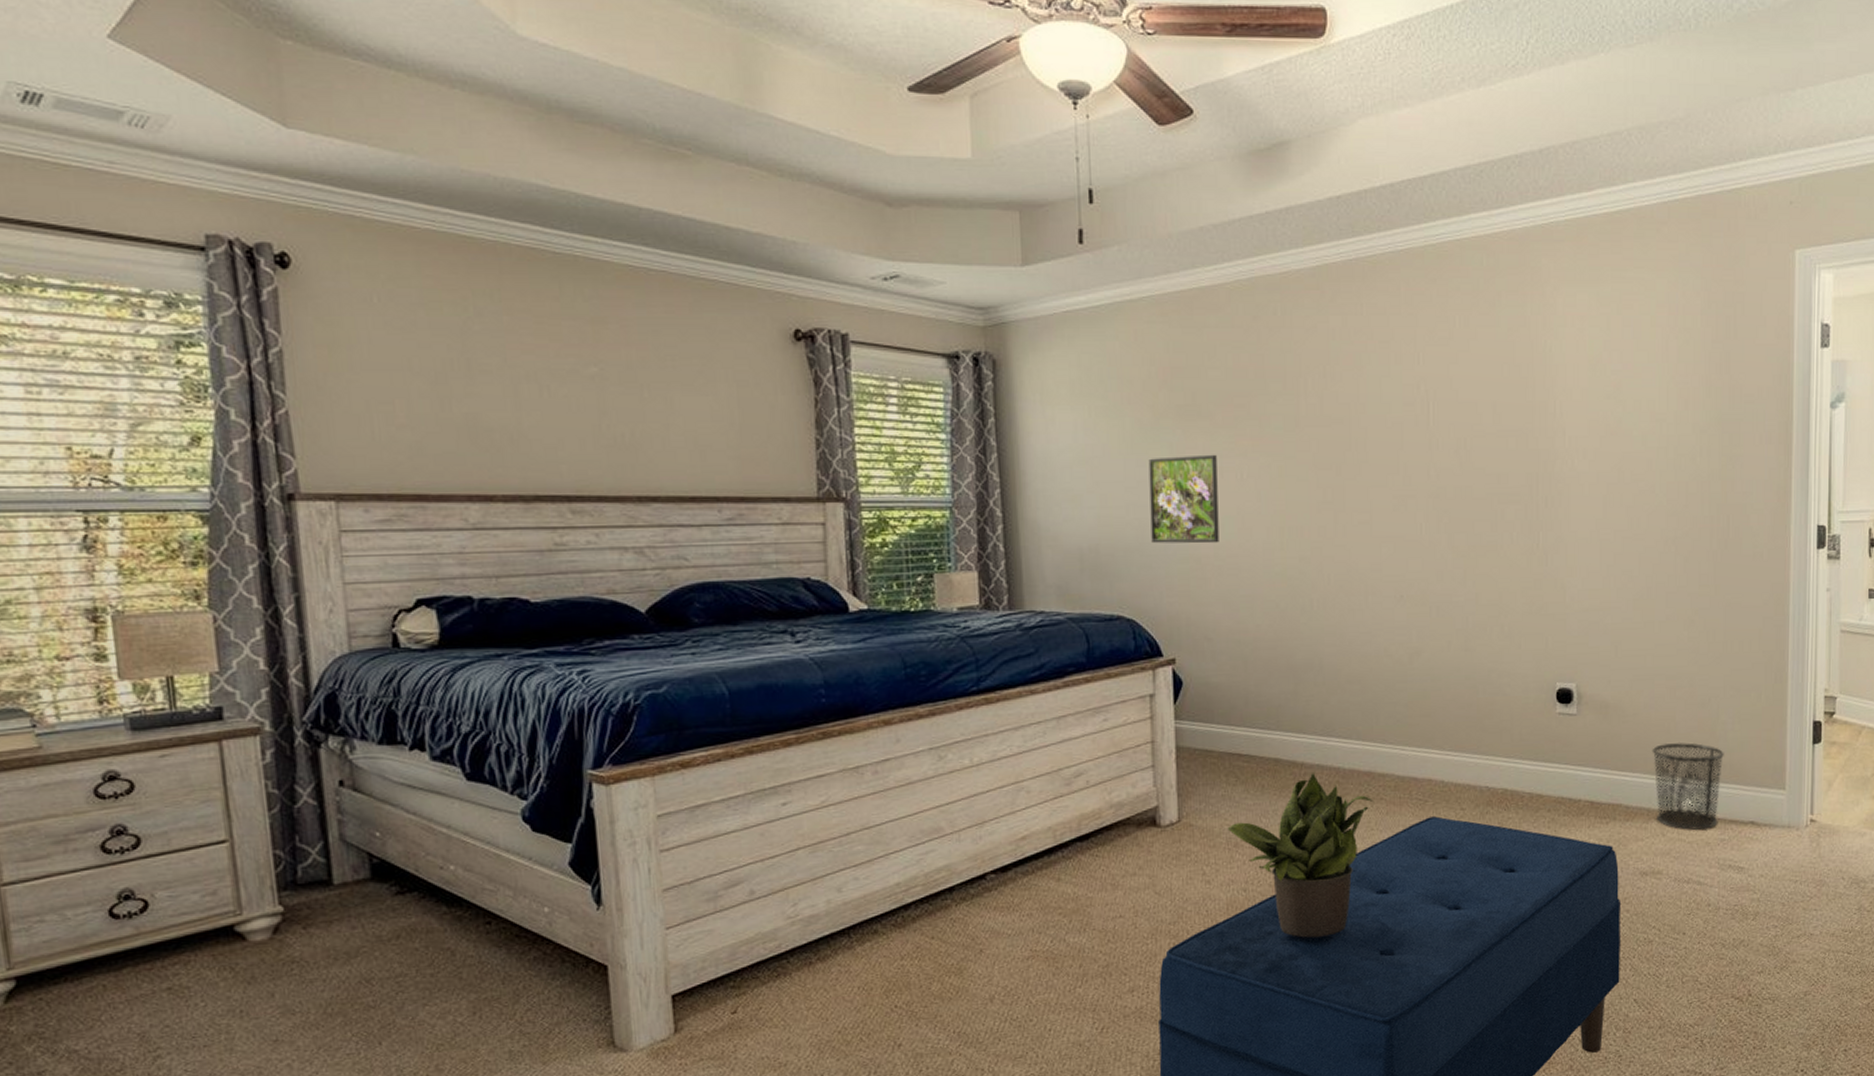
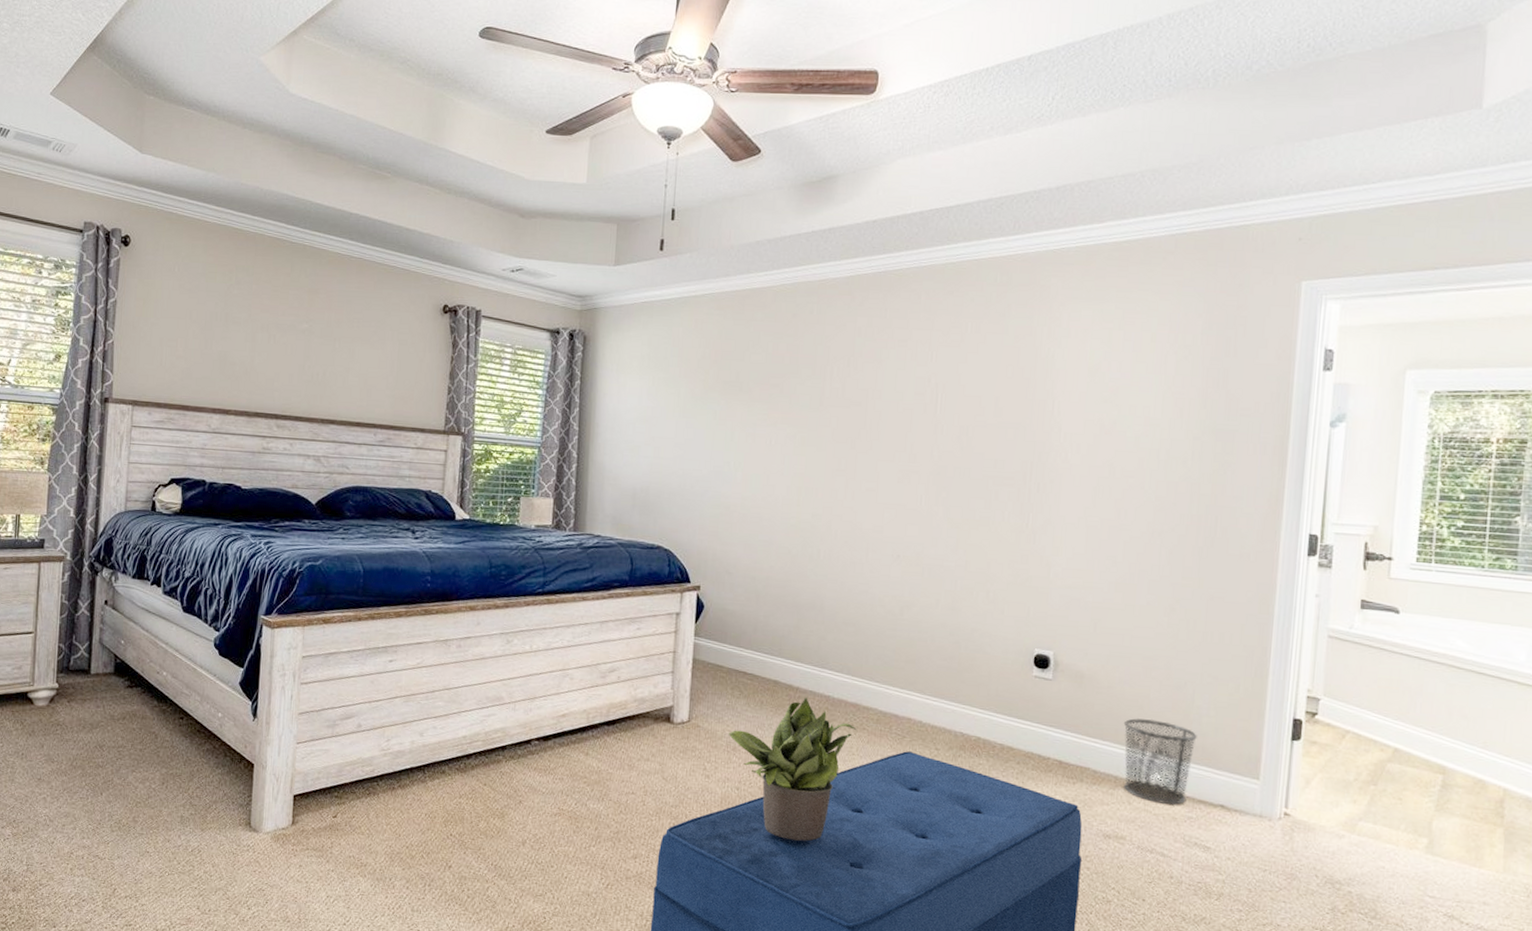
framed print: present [1148,454,1219,544] -> none [691,421,752,495]

